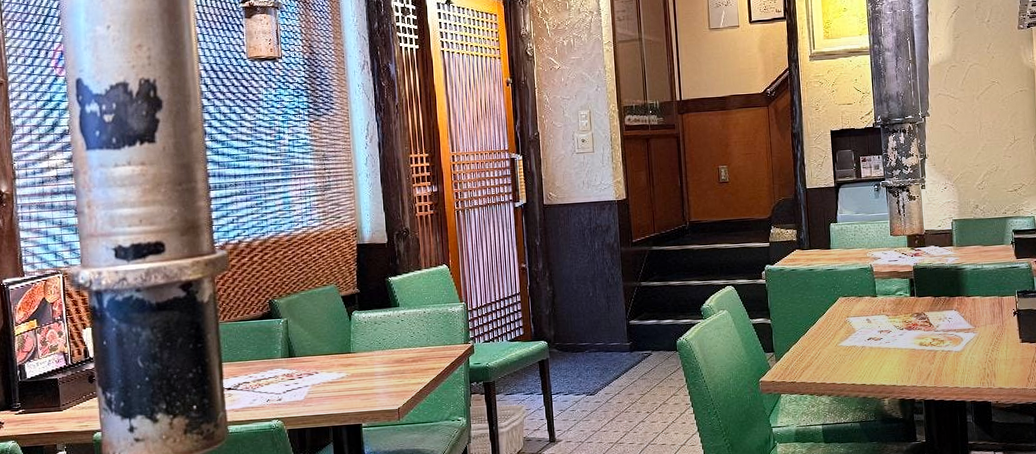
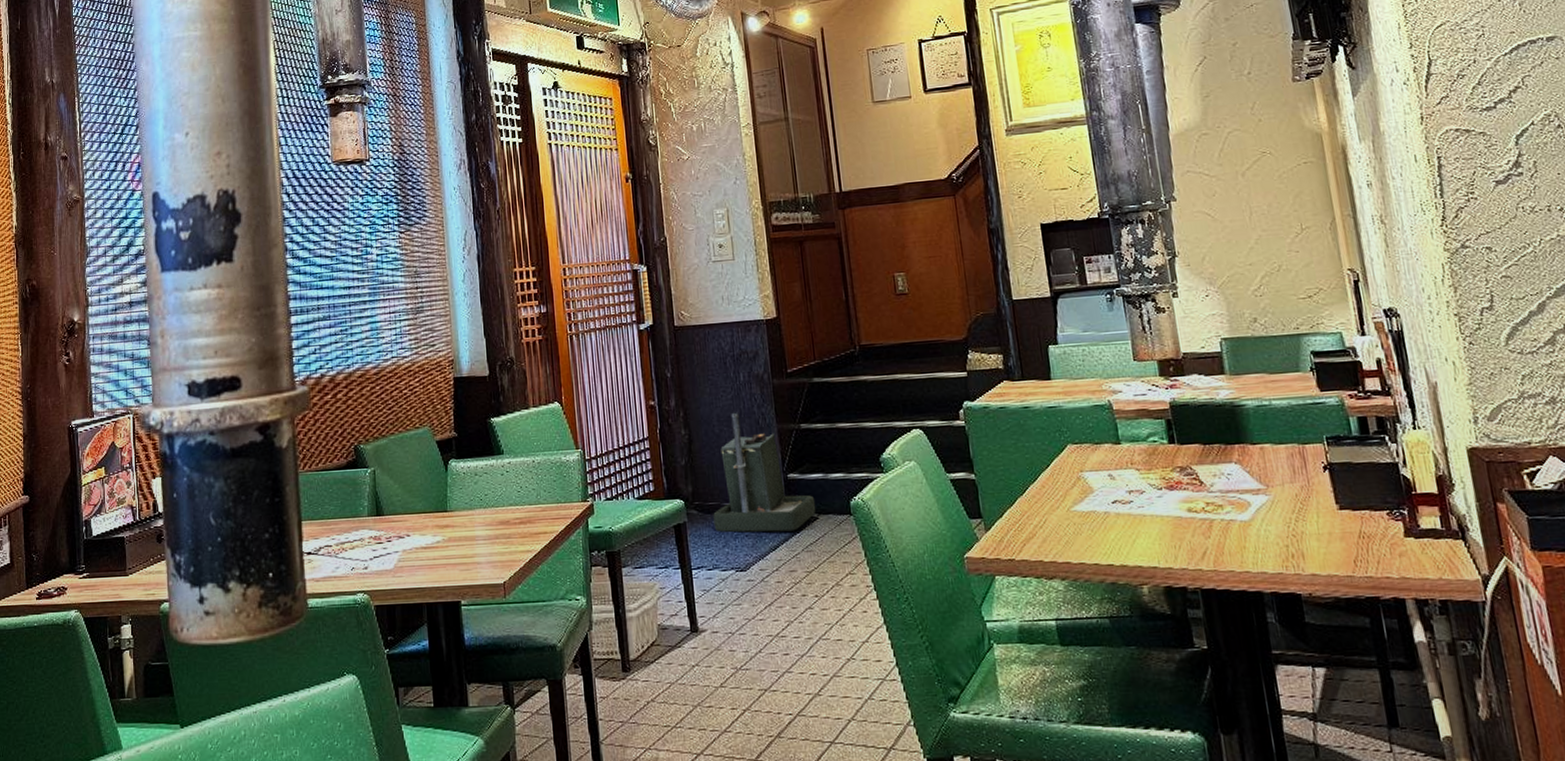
utility box: none [570,273,651,366] -> present [713,412,816,533]

